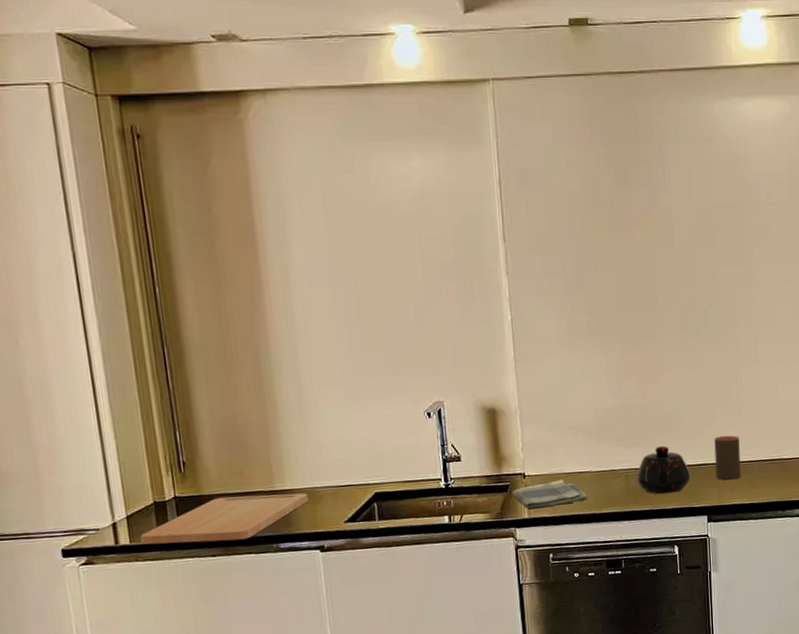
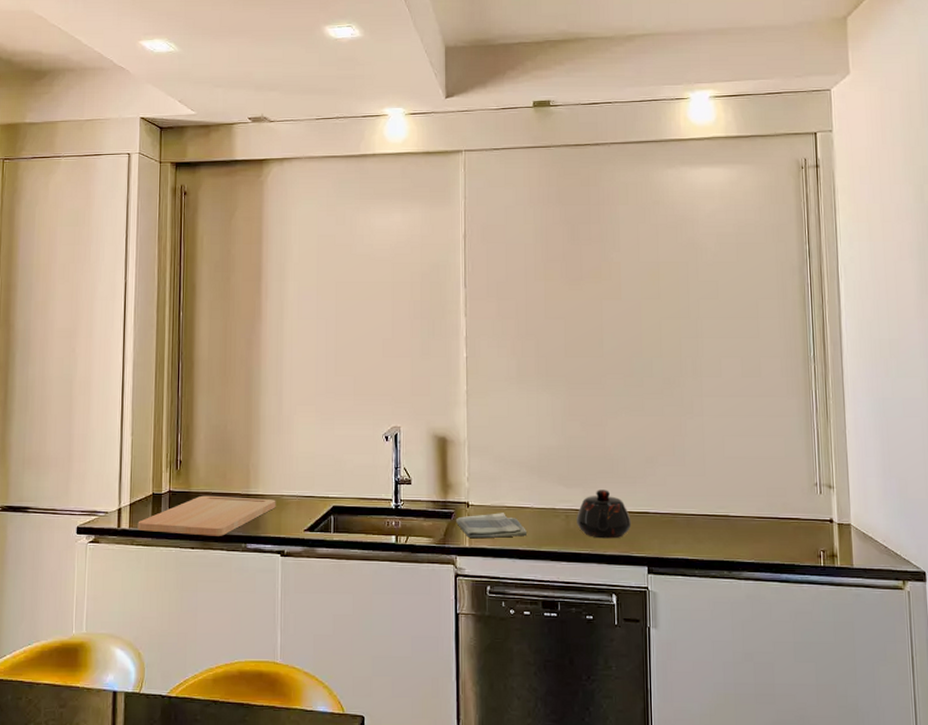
cup: present [714,435,741,481] -> none [656,485,684,532]

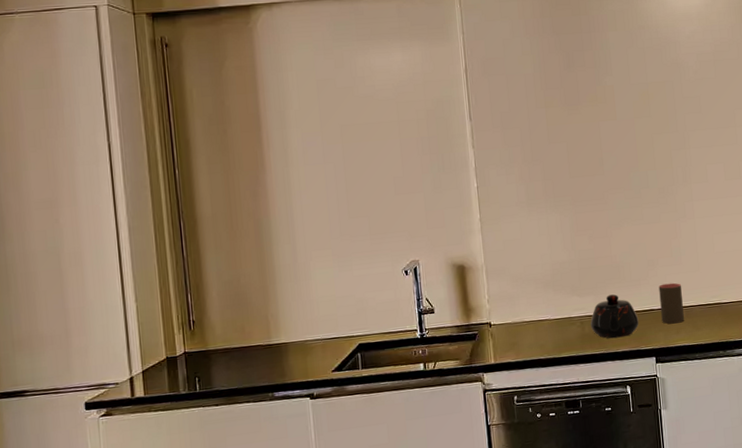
cutting board: present [137,495,276,536] -> none [153,346,301,397]
dish towel: present [455,513,528,539] -> none [479,327,548,355]
cup: none [656,485,684,532] -> present [658,282,684,324]

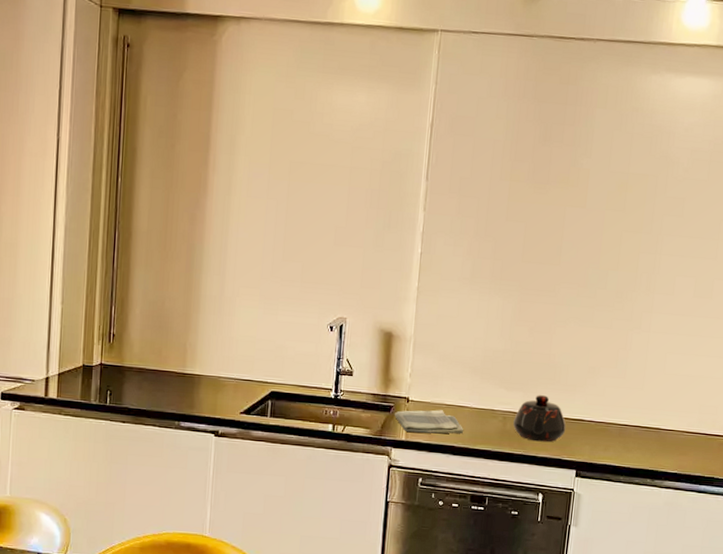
dish towel: none [479,327,548,355] -> present [394,410,464,434]
cup: present [658,282,684,324] -> none [590,395,620,440]

